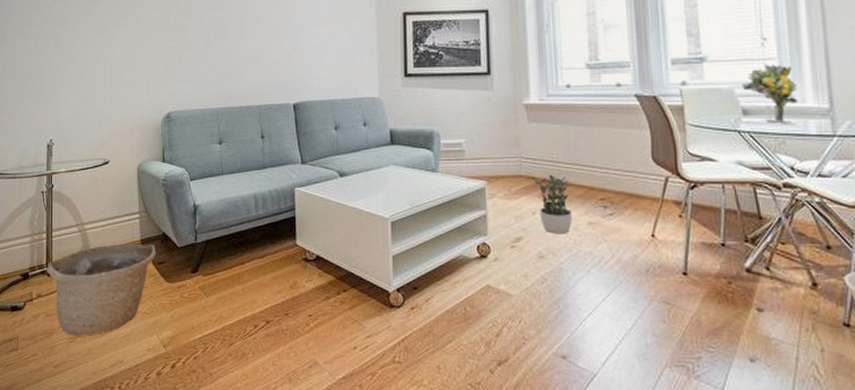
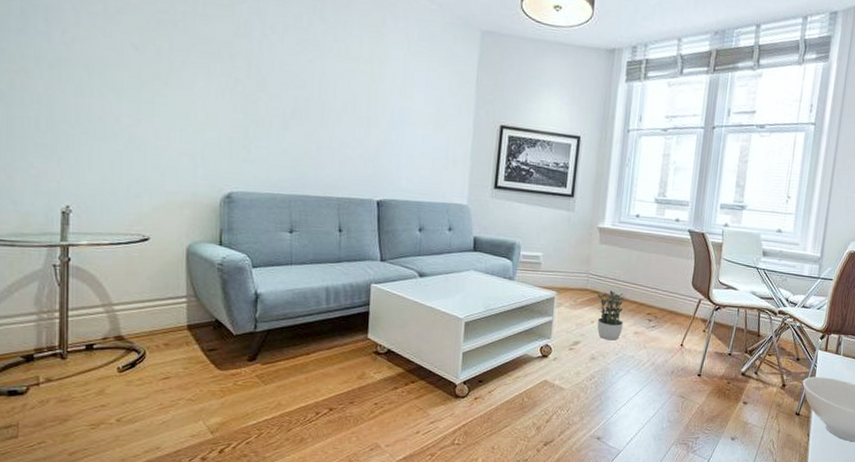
basket: present [47,243,156,336] -> none [60,328,206,423]
bouquet: present [742,64,799,123] -> none [766,217,803,265]

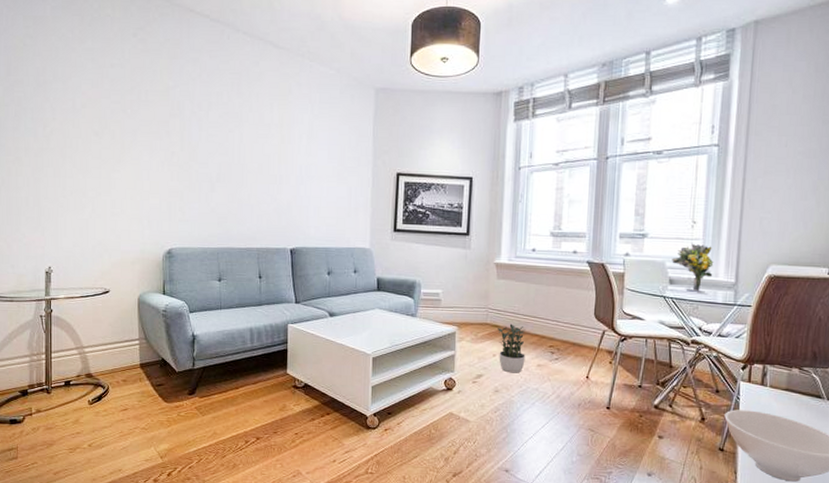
bouquet: none [766,217,803,265] -> present [672,243,714,292]

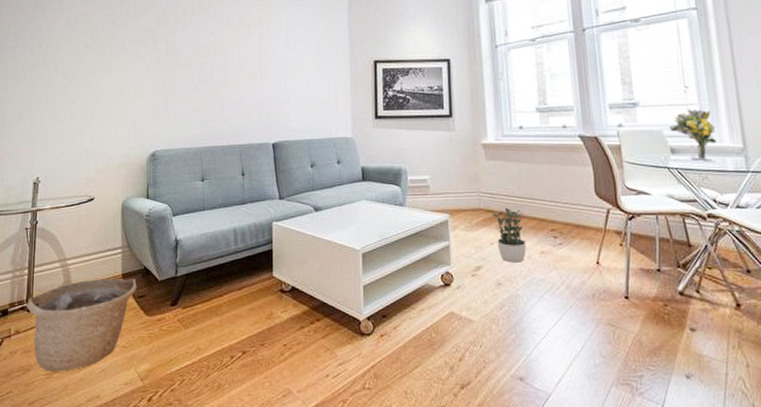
basket: none [46,367,155,448] -> present [26,278,137,372]

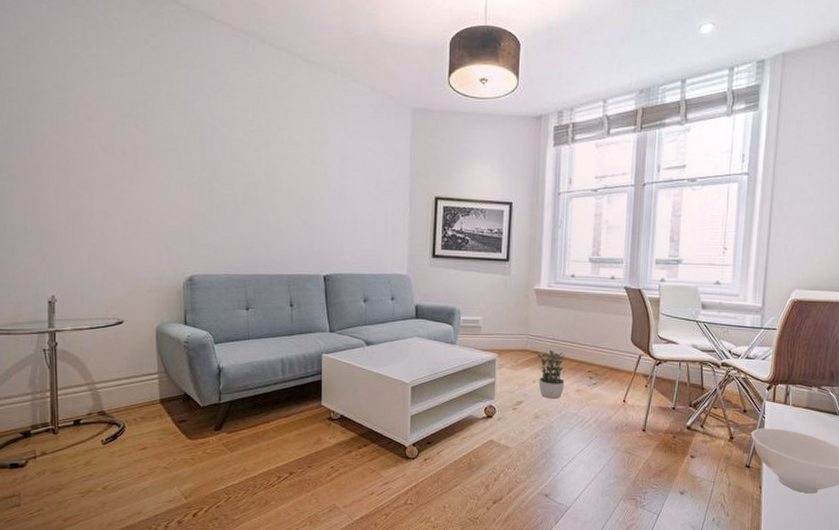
basket: present [26,278,137,372] -> none [52,402,177,491]
bouquet: present [669,108,717,160] -> none [704,269,743,316]

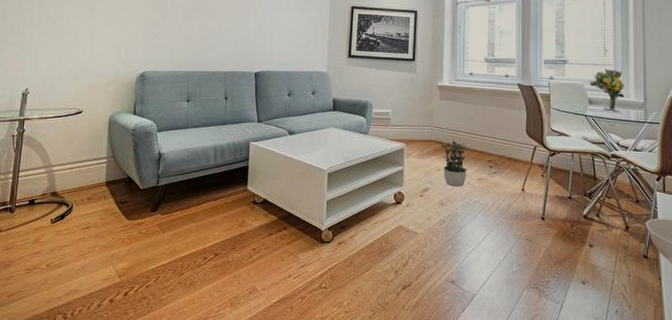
bouquet: none [704,269,743,316] -> present [590,68,625,111]

